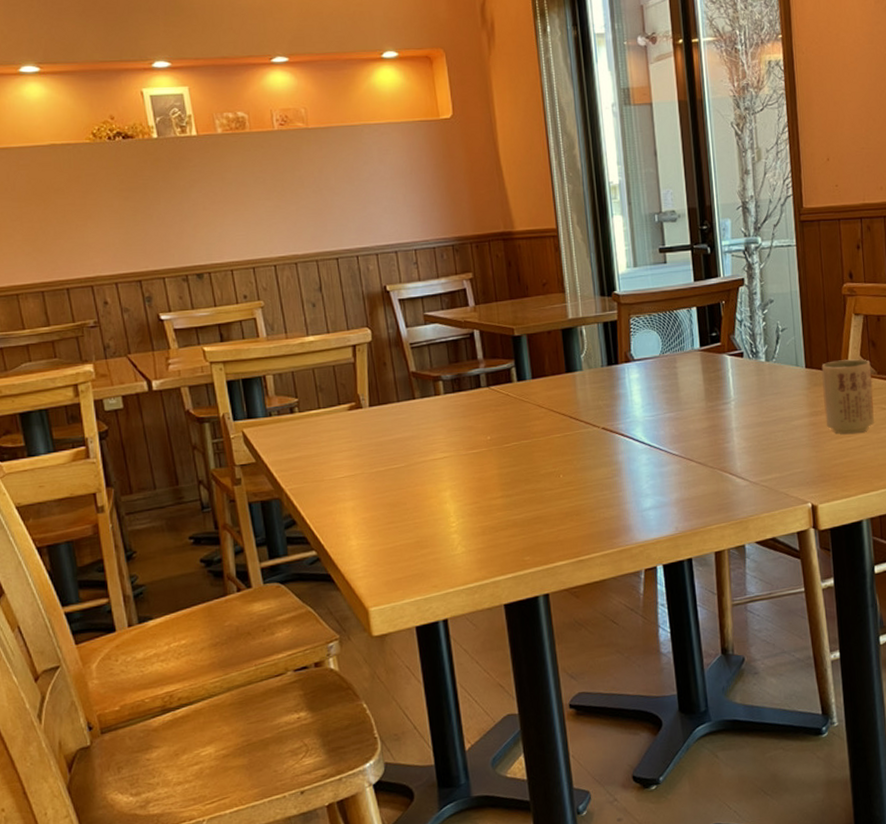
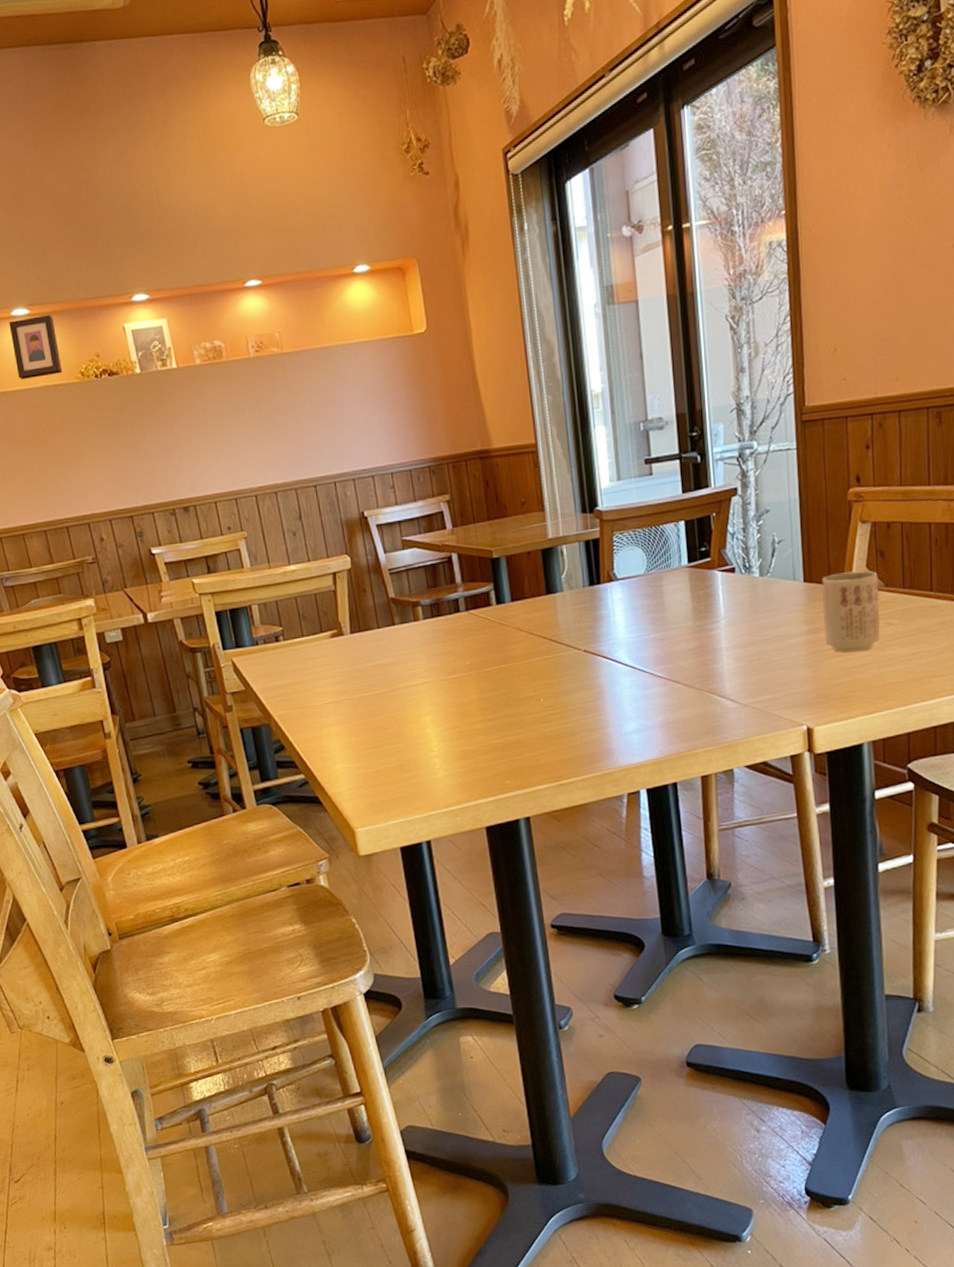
picture frame: none [16,74,73,137] -> present [9,315,63,380]

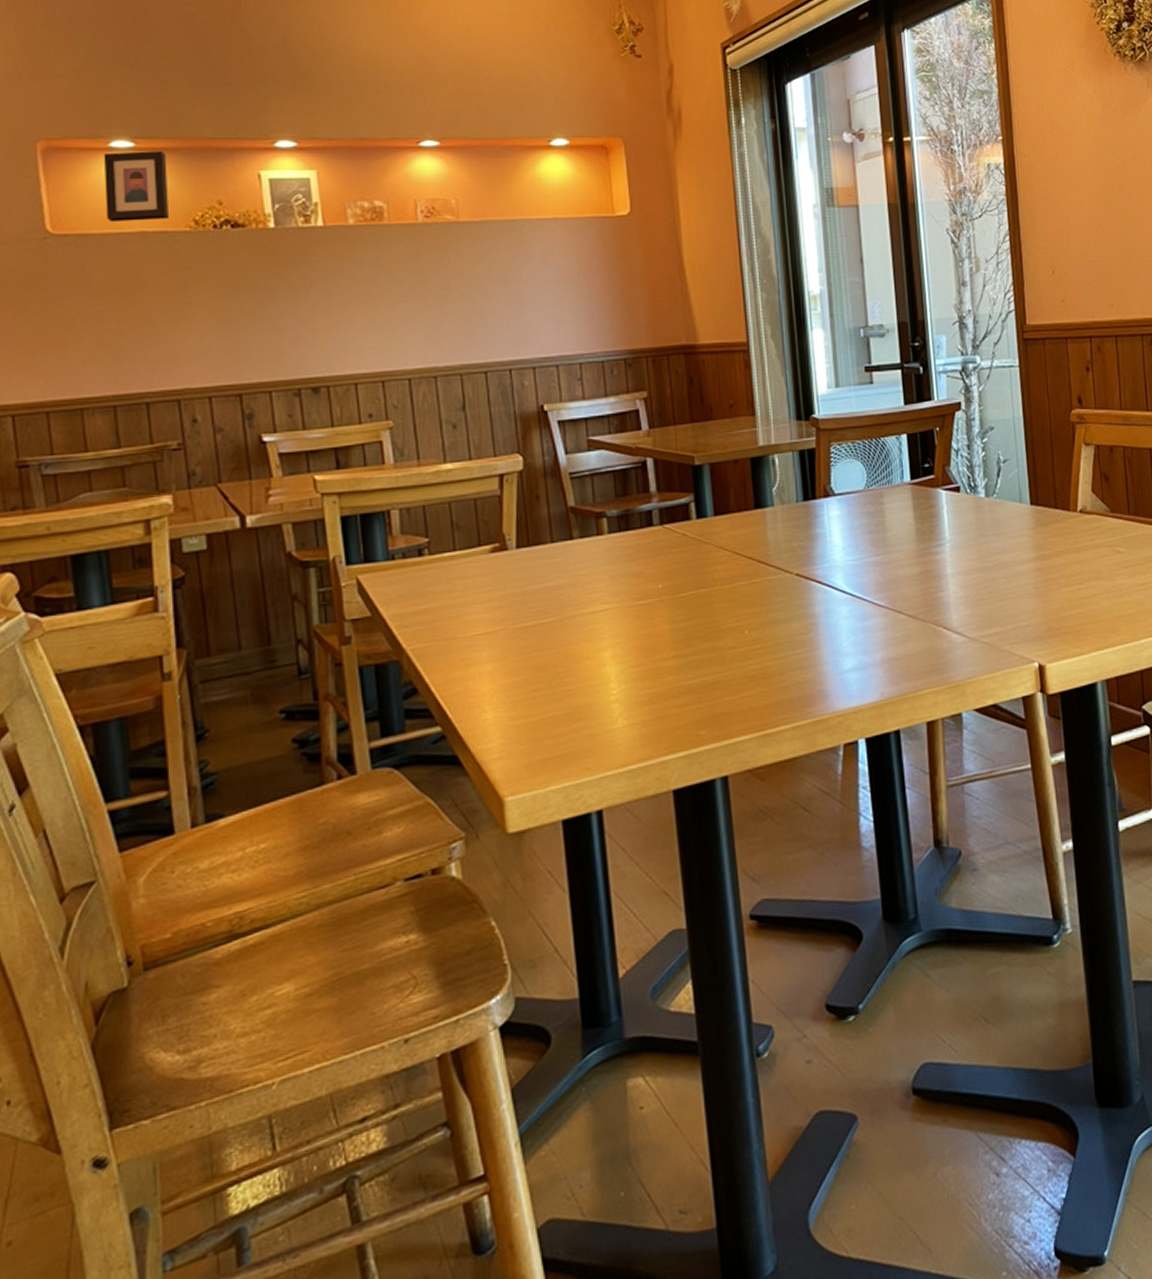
cup: present [822,570,880,652] -> none [1048,495,1108,581]

